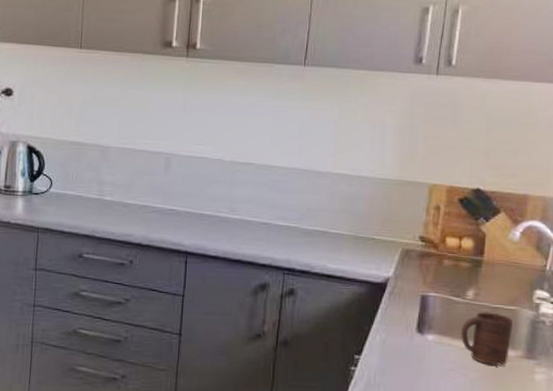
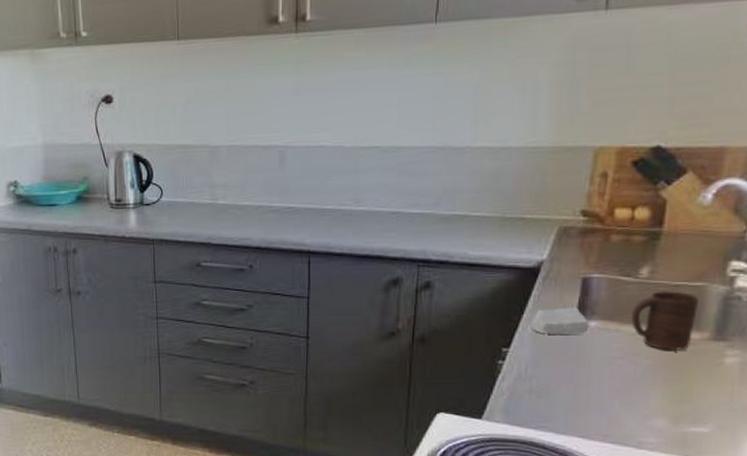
soap bar: none [379,321,427,346] -> present [530,307,589,334]

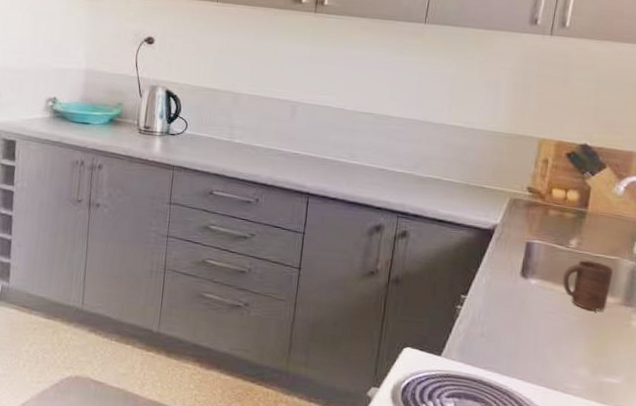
soap bar: present [530,307,589,334] -> none [484,264,530,290]

